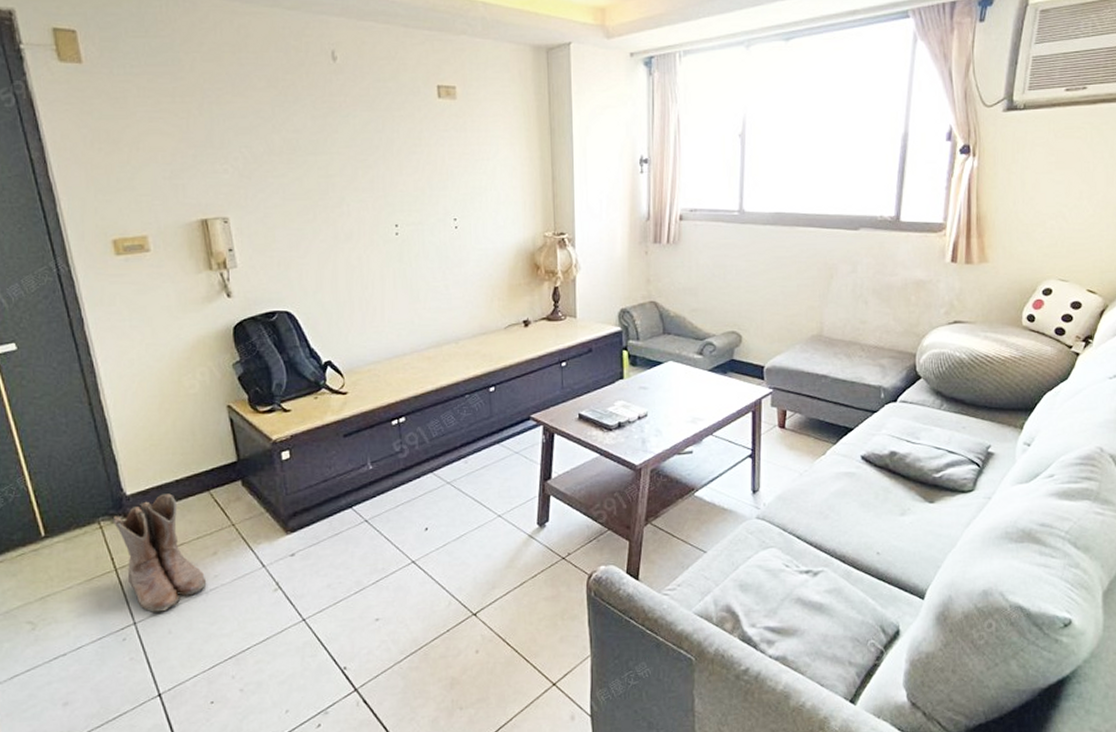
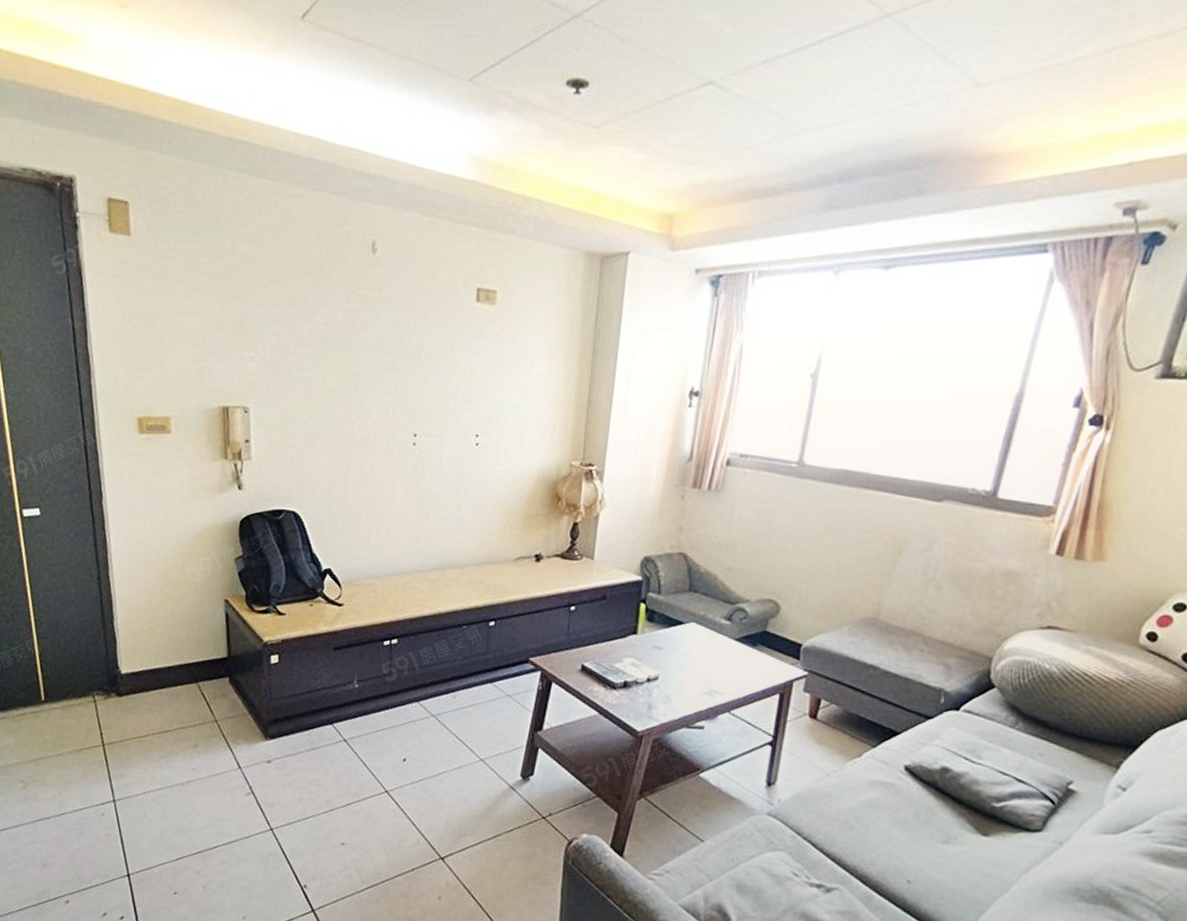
boots: present [112,493,207,612] -> none [105,678,185,794]

